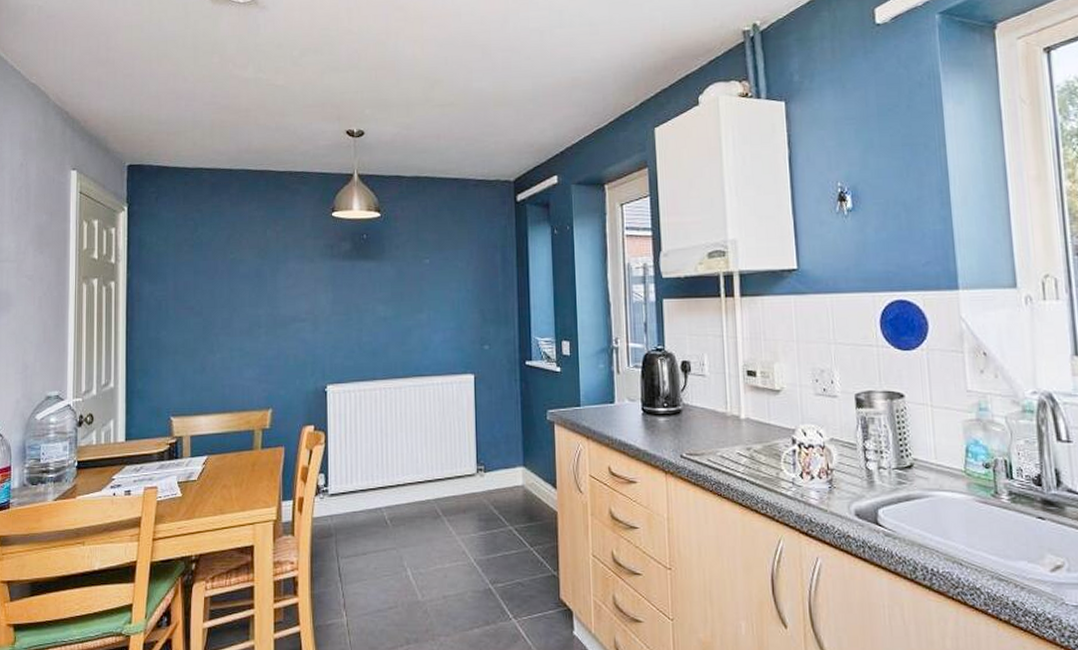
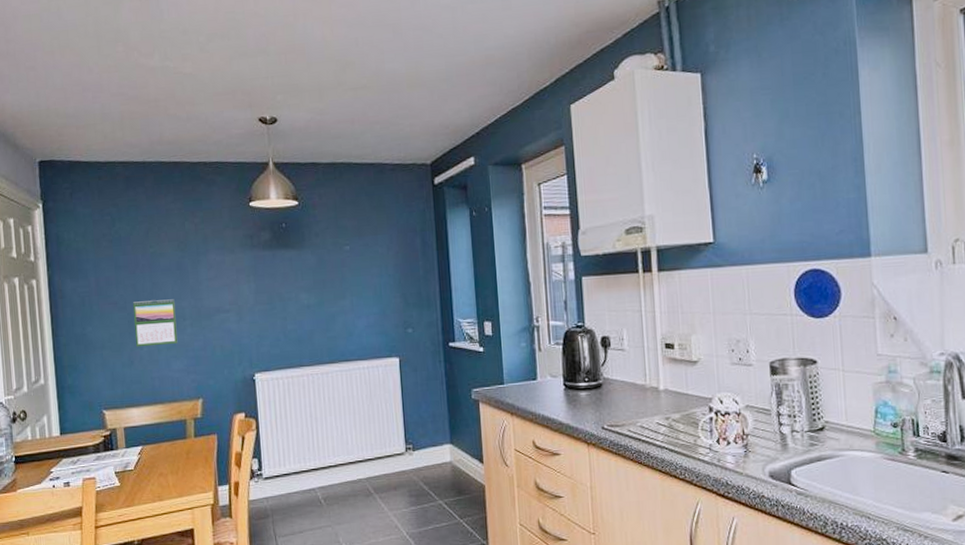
calendar: none [208,306,251,354] -> present [132,299,178,347]

